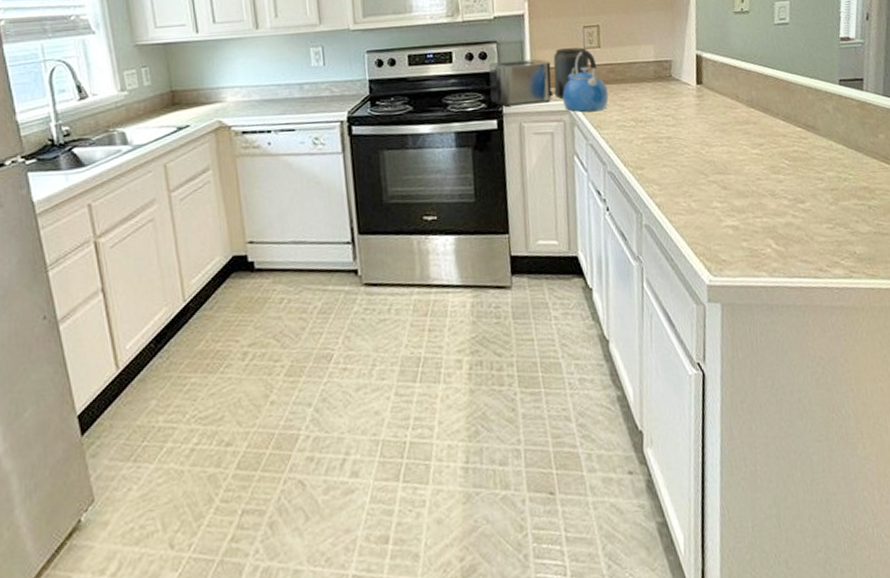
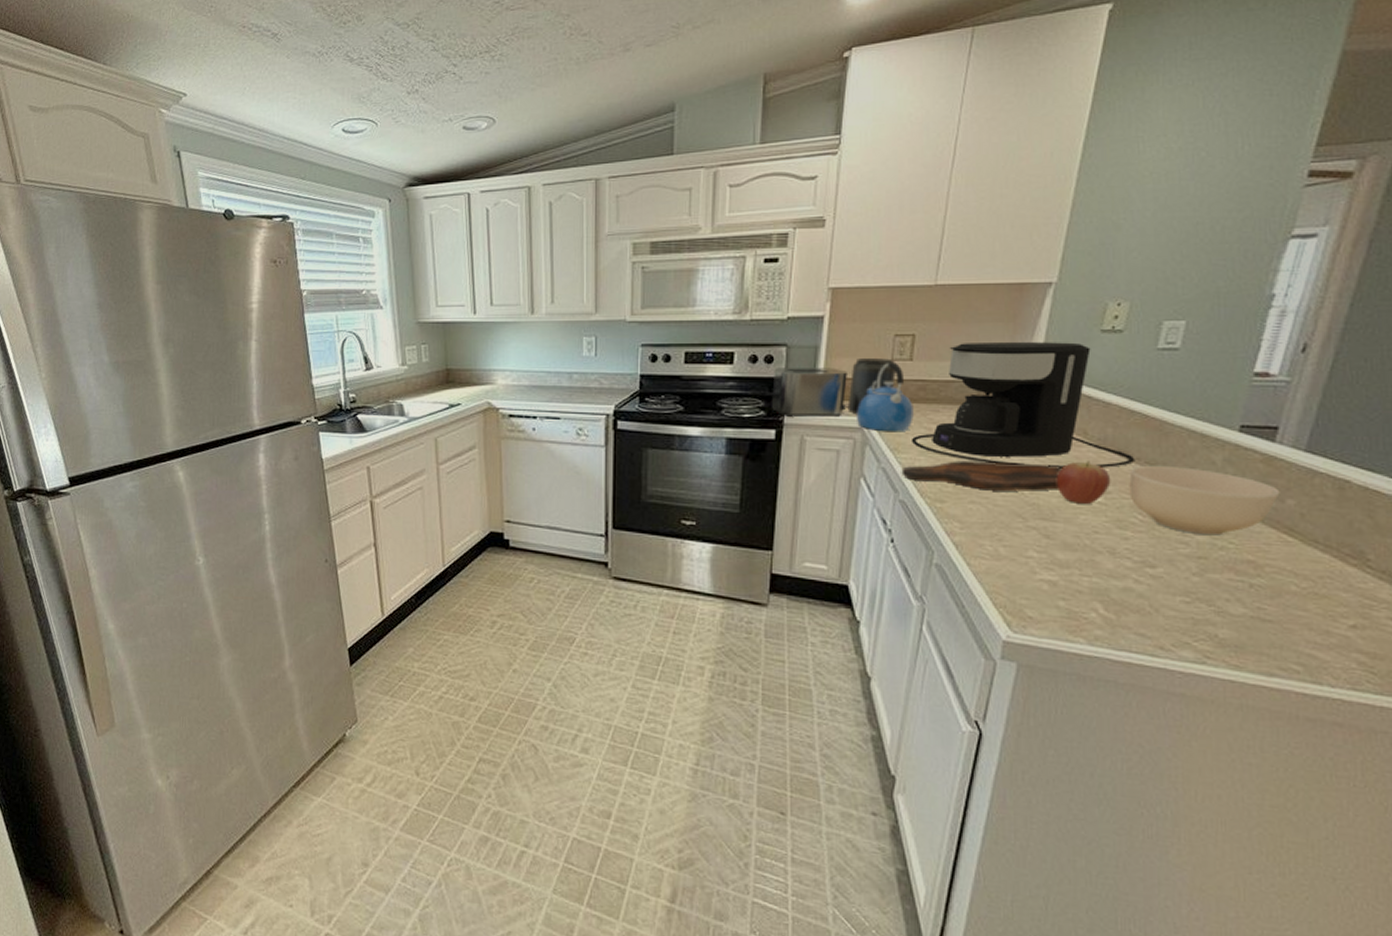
cutting board: none [605,126,727,154] -> present [901,461,1062,492]
coffee maker: none [610,23,775,131] -> present [912,342,1134,468]
fruit: none [722,120,762,157] -> present [1055,461,1111,504]
bowl: none [773,117,874,171] -> present [1129,465,1280,536]

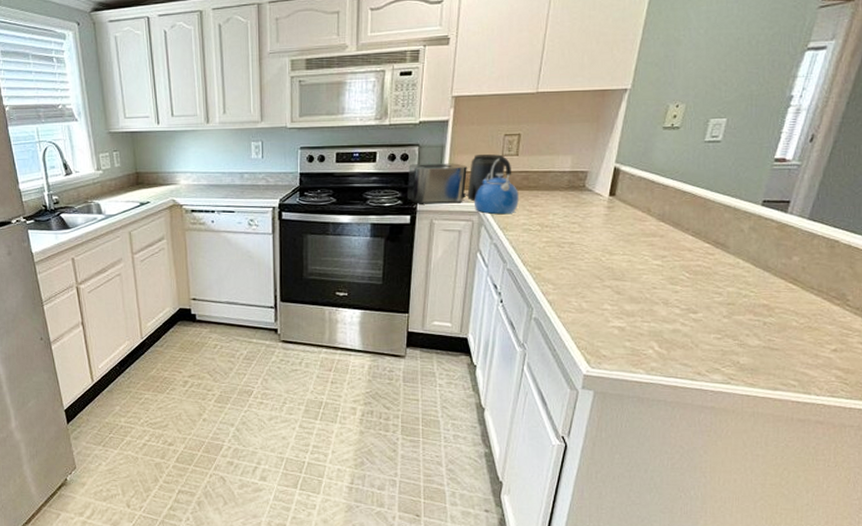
cutting board: present [901,461,1062,492] -> none [509,235,631,259]
coffee maker: present [912,342,1134,468] -> none [517,137,684,239]
fruit: present [1055,461,1111,504] -> none [626,232,667,266]
bowl: present [1129,465,1280,536] -> none [680,234,789,287]

